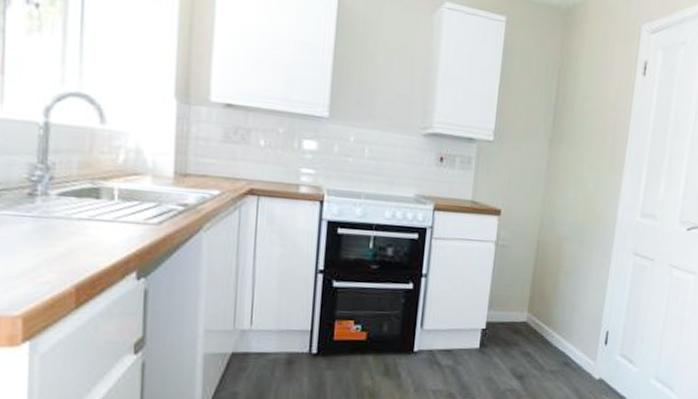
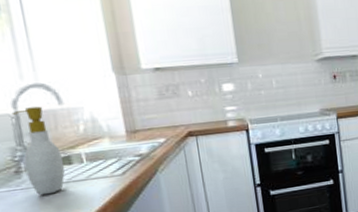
soap bottle: none [41,119,91,230] -> present [12,106,65,196]

